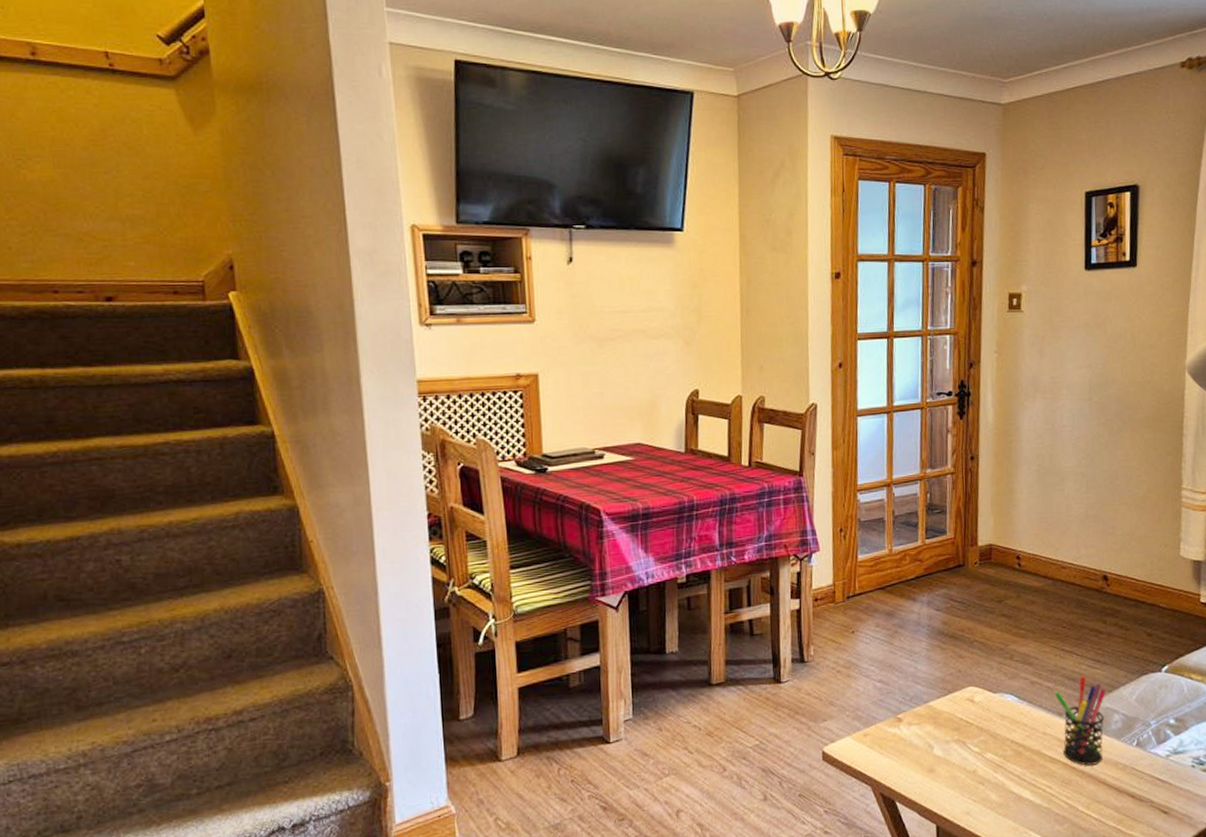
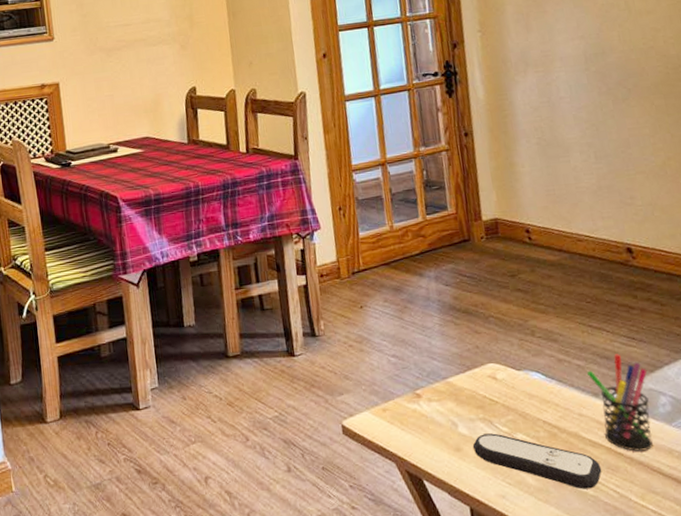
remote control: none [945,753,1057,803] -> present [472,433,602,490]

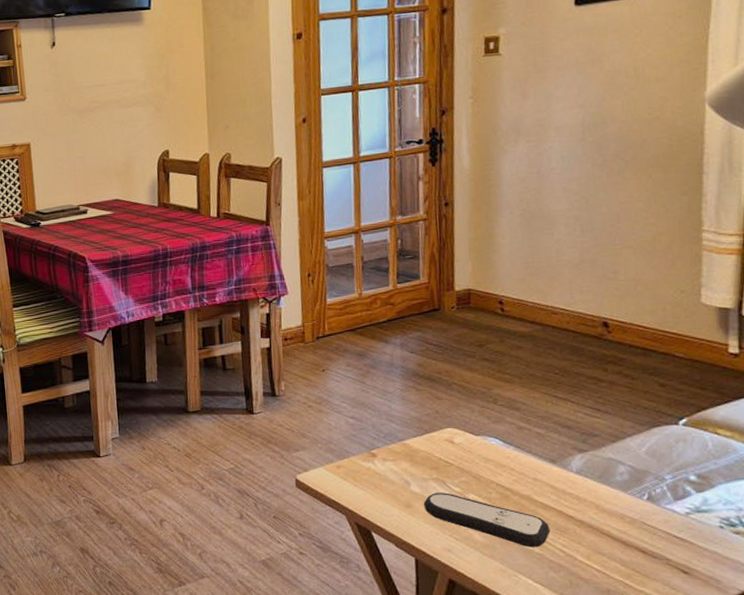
pen holder: present [586,354,653,452] -> none [545,424,609,515]

